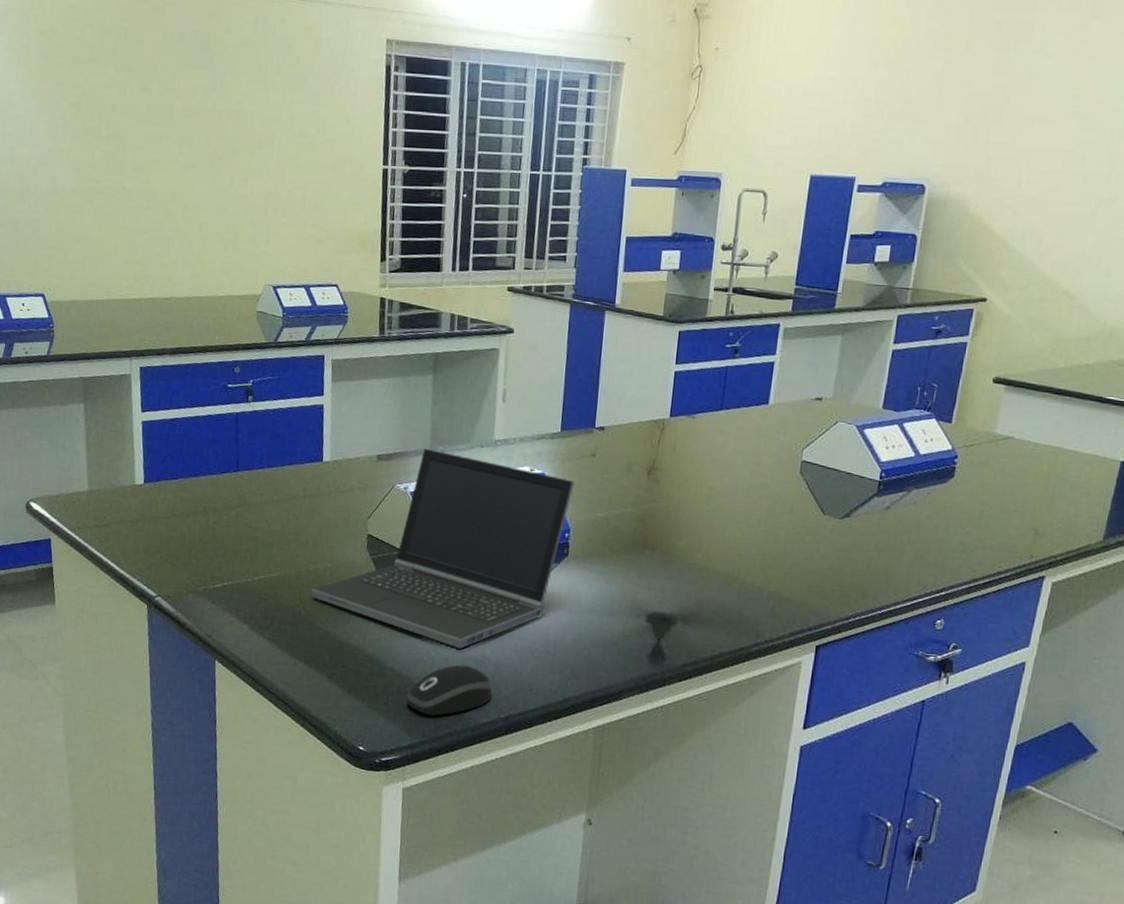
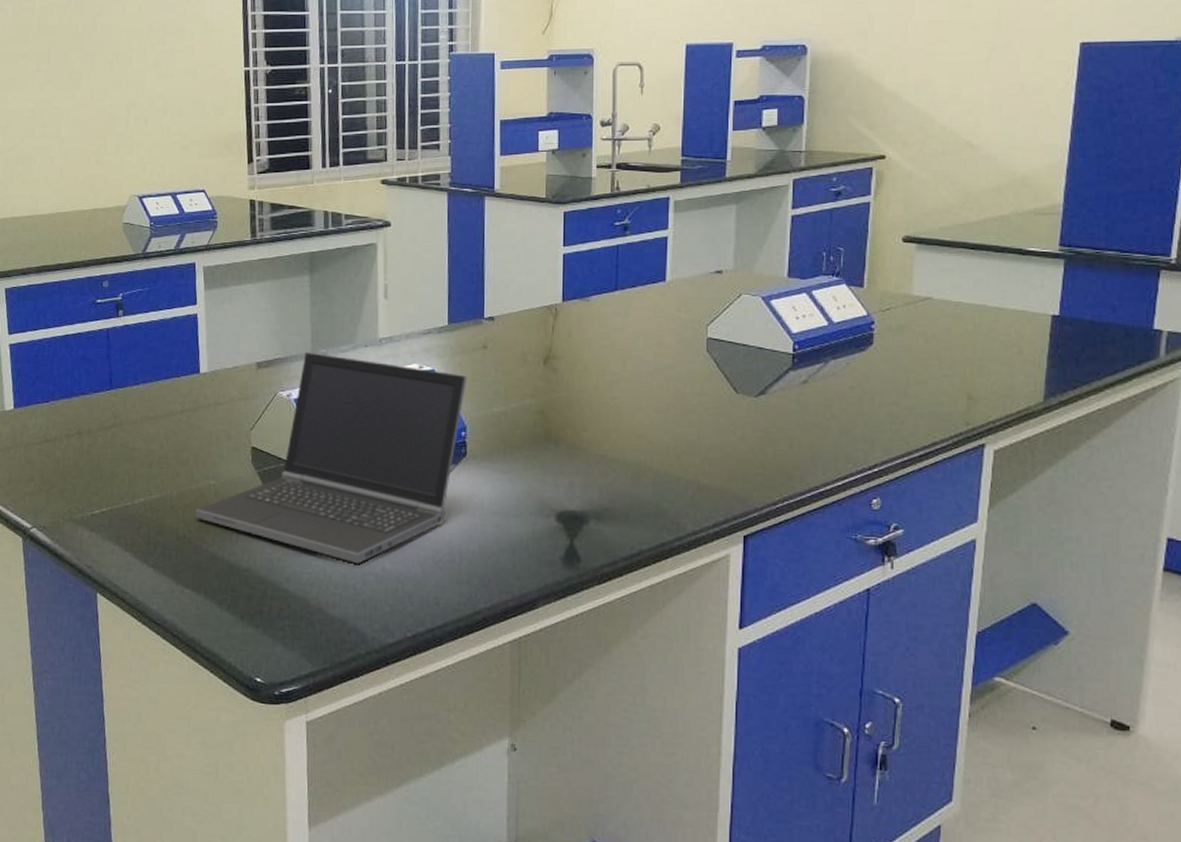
computer mouse: present [406,664,492,716] -> none [304,581,395,639]

